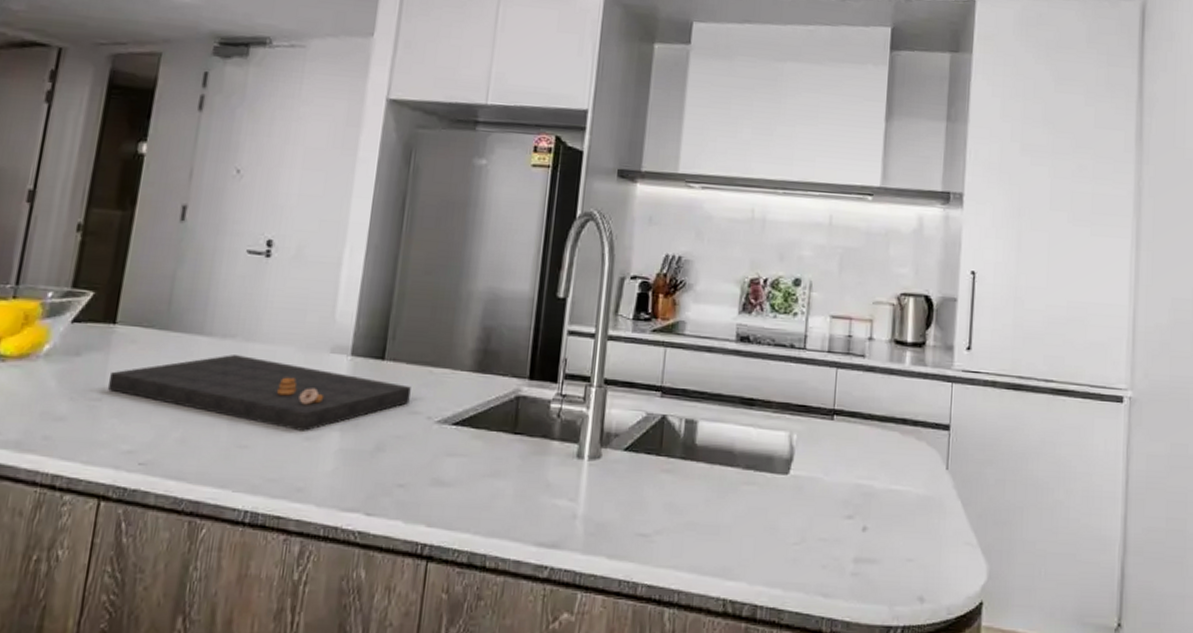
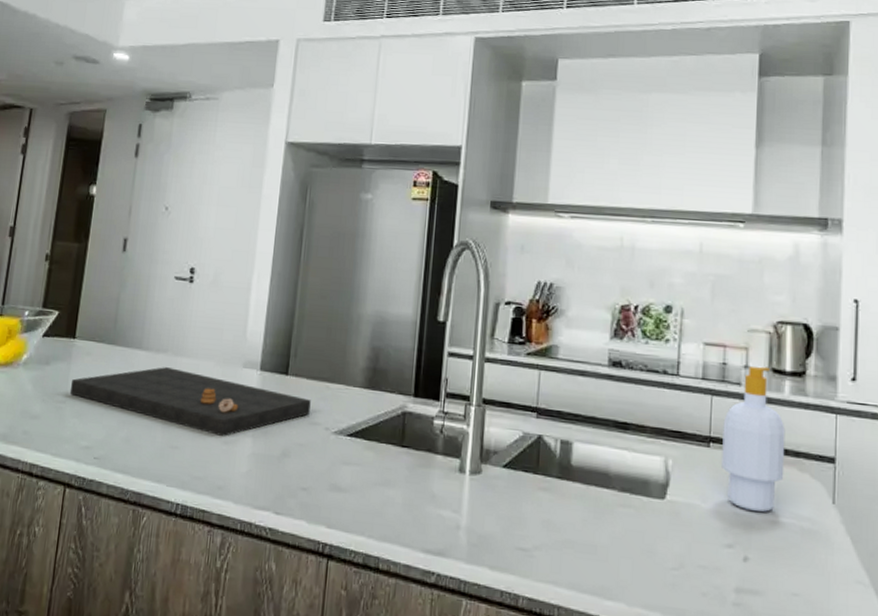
soap bottle: none [844,338,905,481] -> present [721,366,786,512]

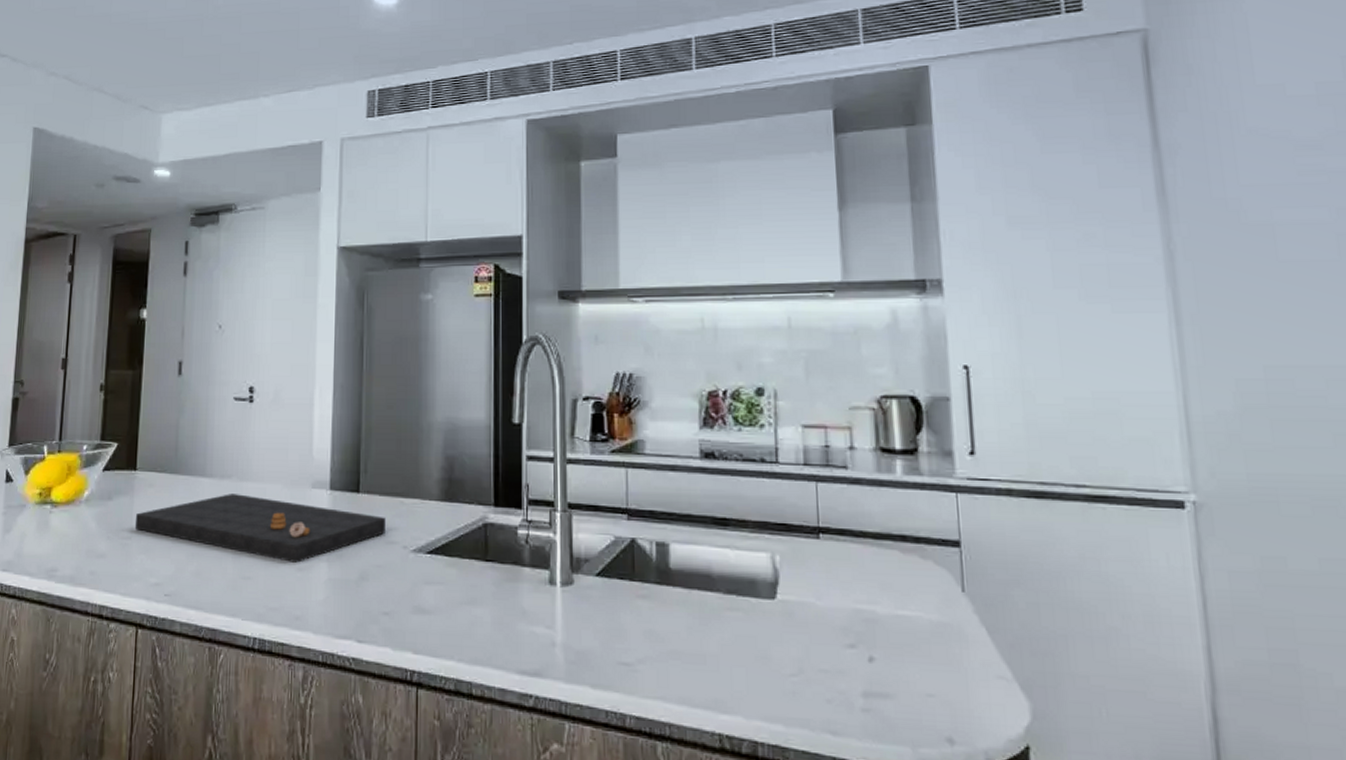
soap bottle: present [721,366,786,512] -> none [832,446,905,606]

